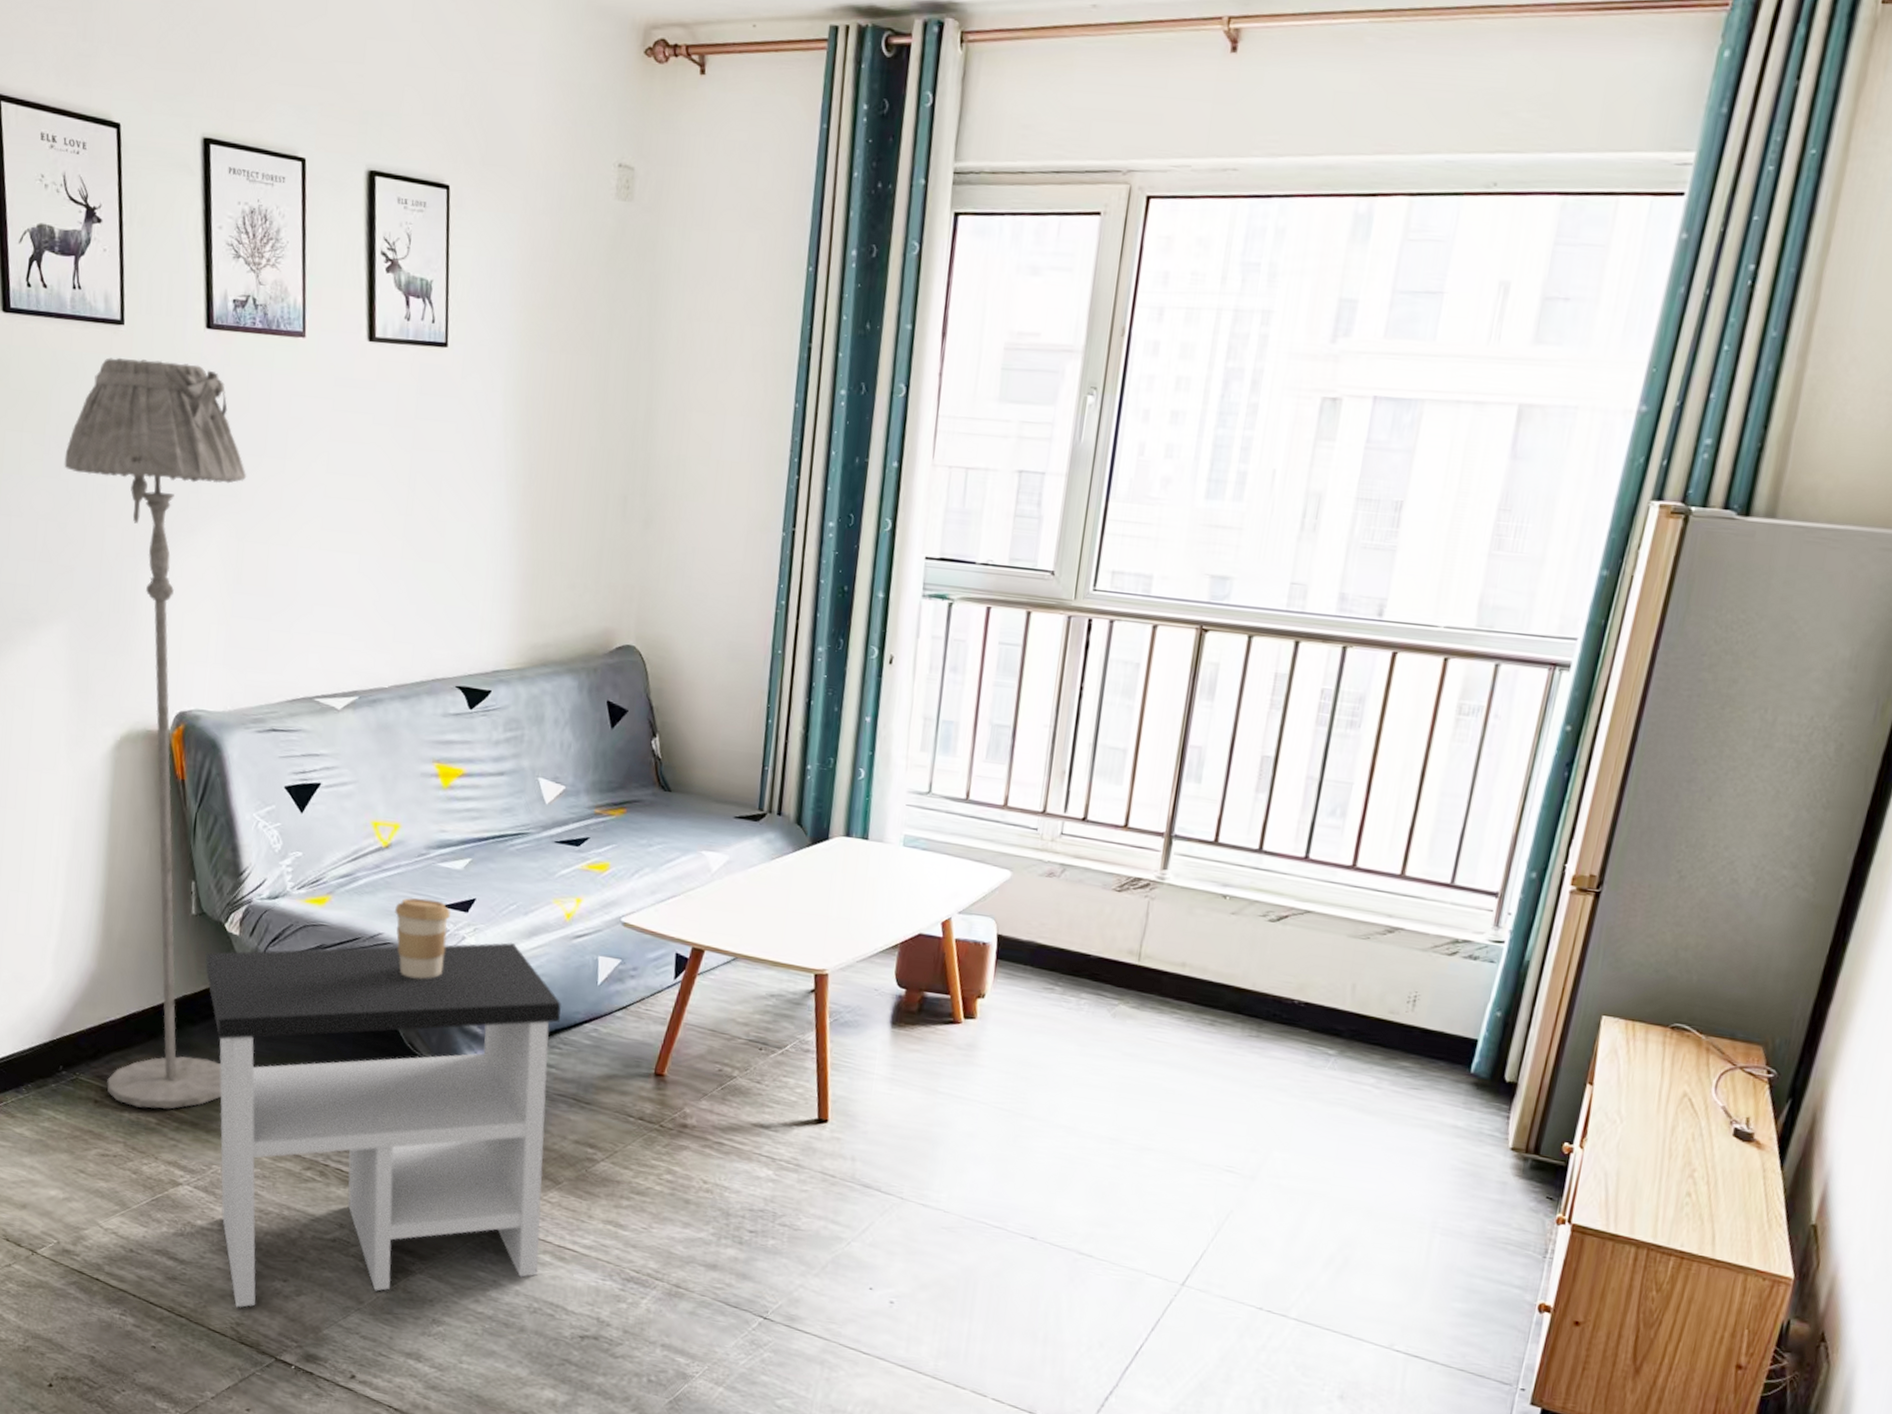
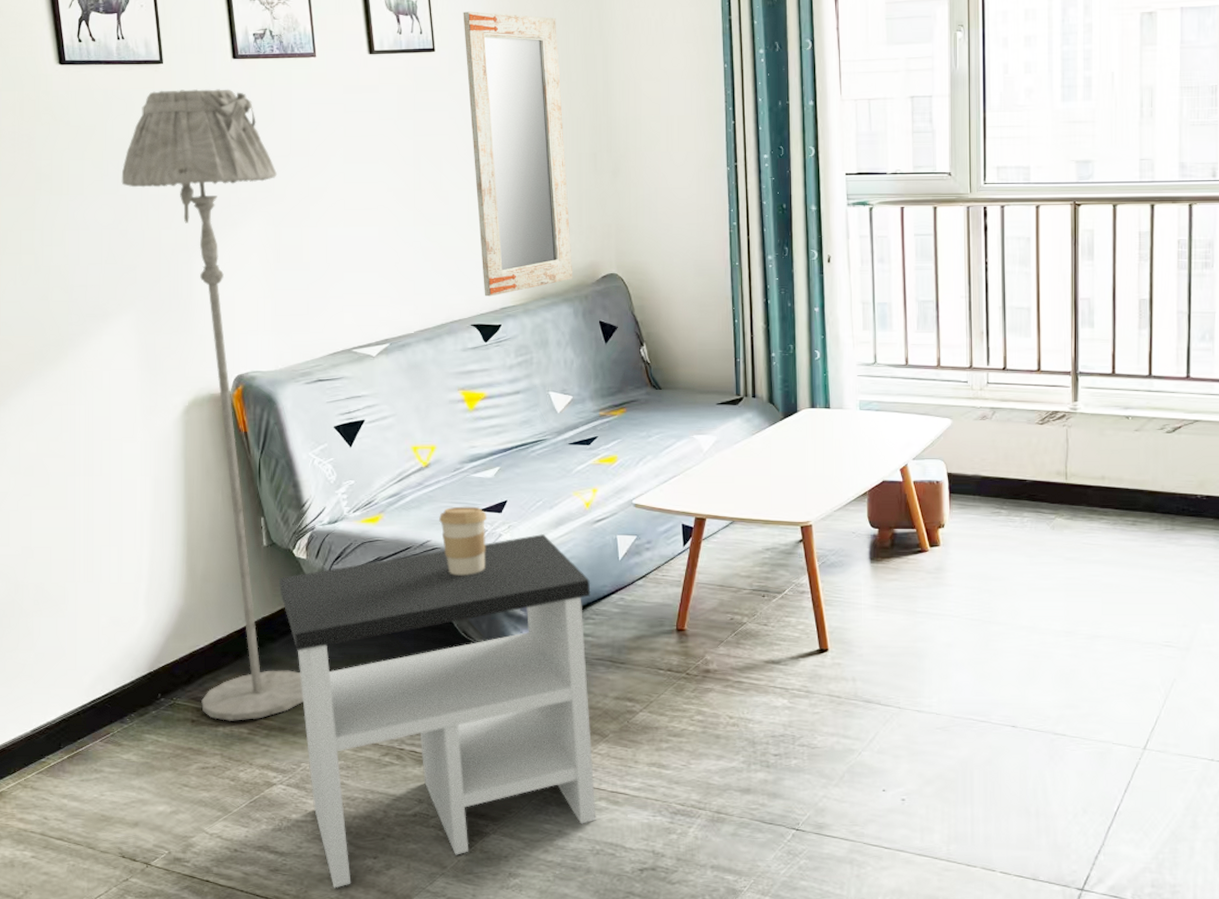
home mirror: none [475,301,598,656] -> present [463,11,573,297]

